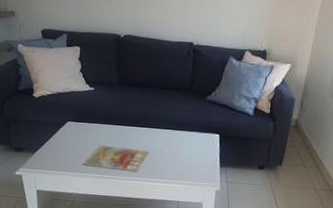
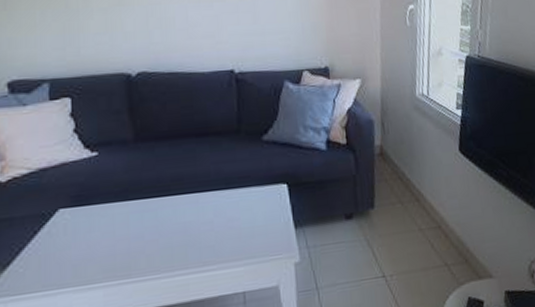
magazine: present [83,145,149,172] -> none [89,227,192,271]

